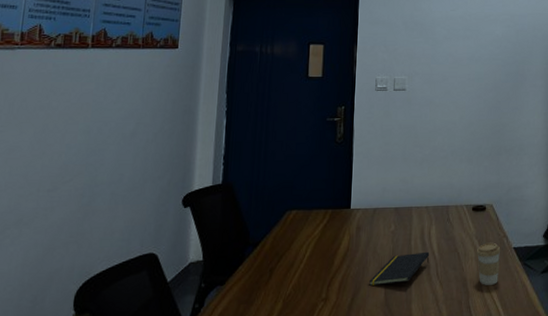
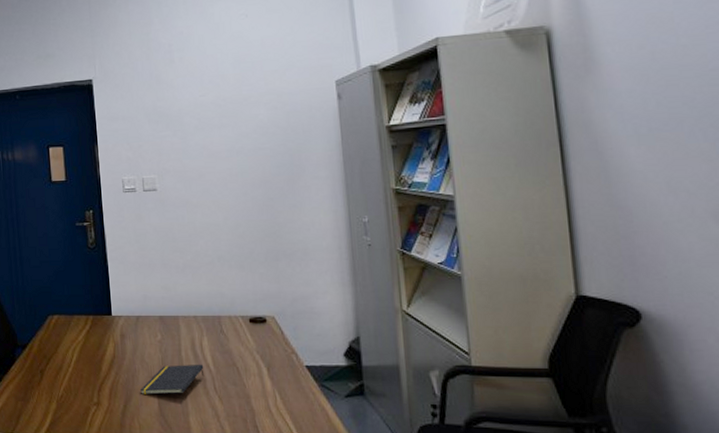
coffee cup: present [476,242,501,285] -> none [259,358,290,405]

